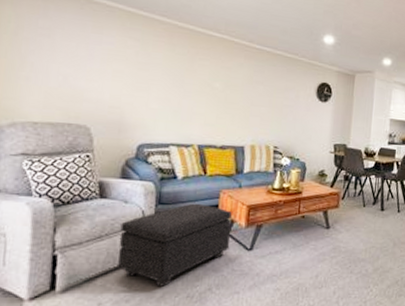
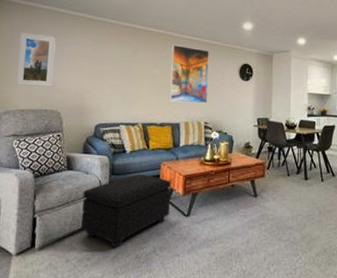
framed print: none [25,22,84,95] -> present [16,33,56,87]
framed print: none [233,54,283,125] -> present [169,45,209,104]

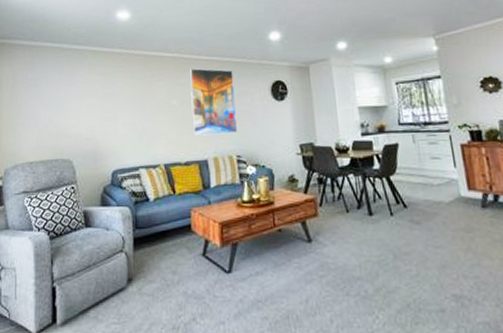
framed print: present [16,33,56,87] -> none [22,75,62,135]
footstool: present [81,174,171,247] -> none [105,224,208,317]

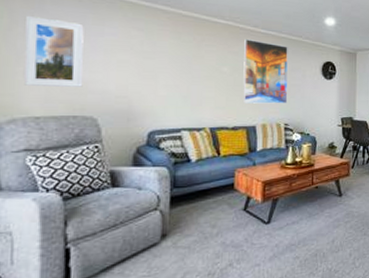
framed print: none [22,75,62,135] -> present [23,16,84,87]

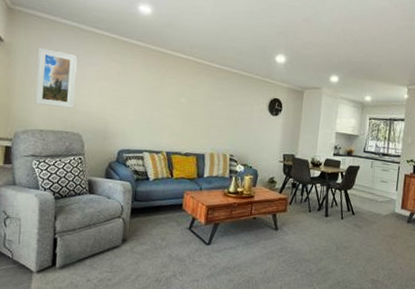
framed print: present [243,39,288,104] -> none [196,73,239,136]

